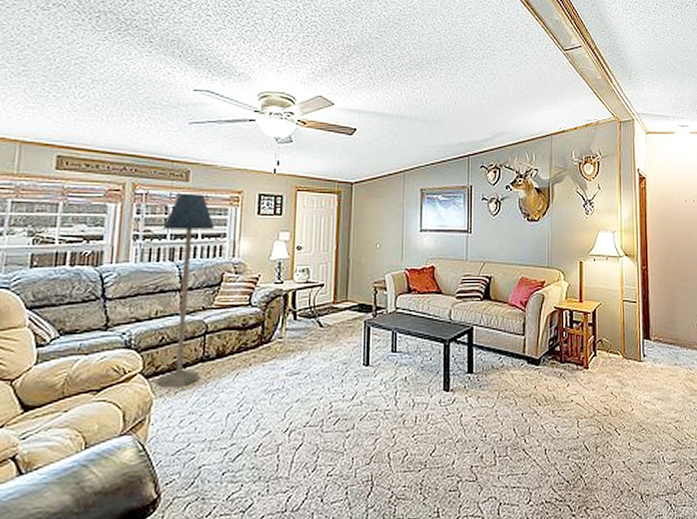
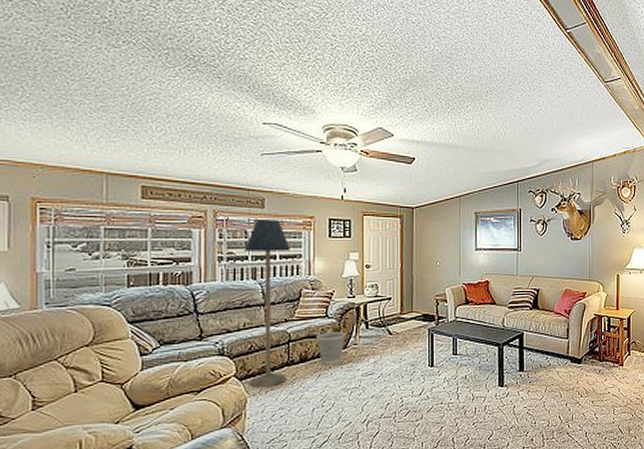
wastebasket: none [236,323,271,362] -> present [315,332,347,365]

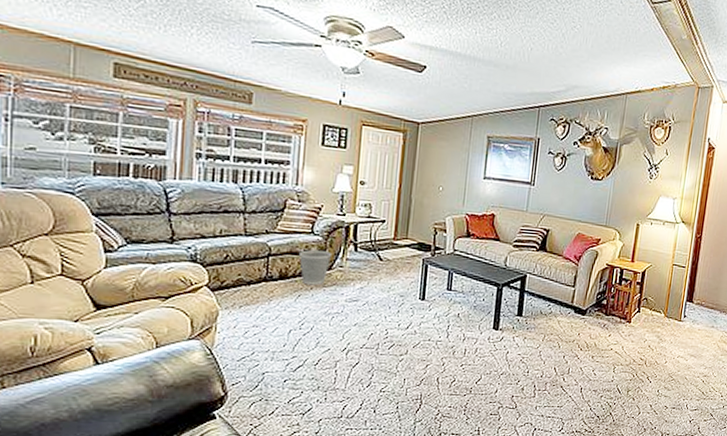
floor lamp: present [243,220,290,389] -> none [222,116,278,302]

